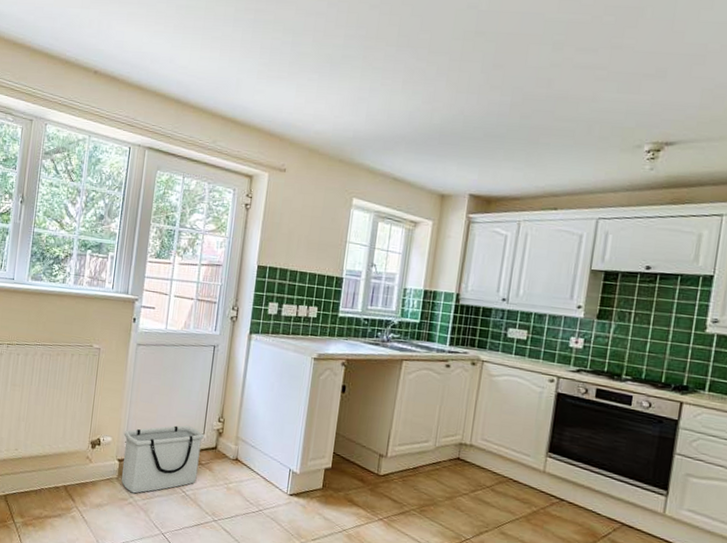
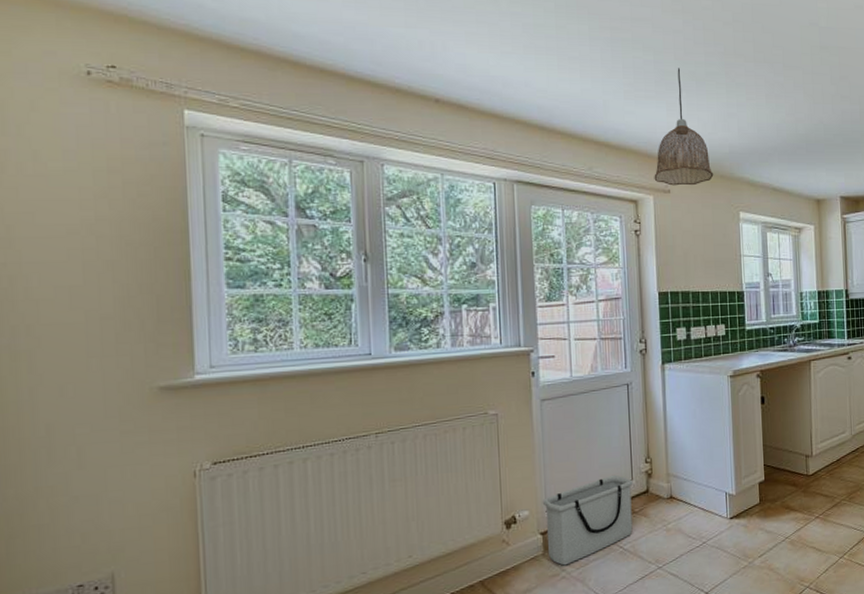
pendant lamp: none [272,50,333,167] -> present [654,68,714,186]

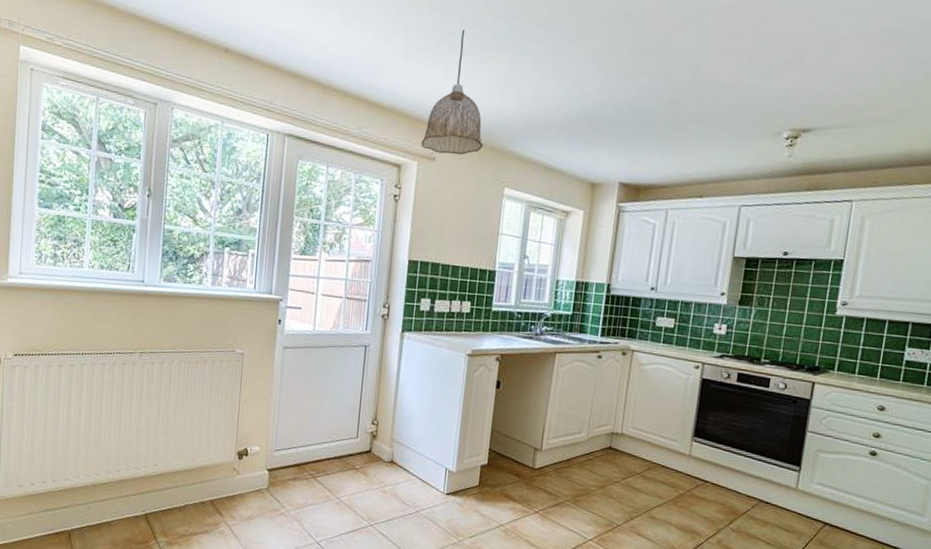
storage bin: present [542,474,633,566] -> none [271,429,358,503]

